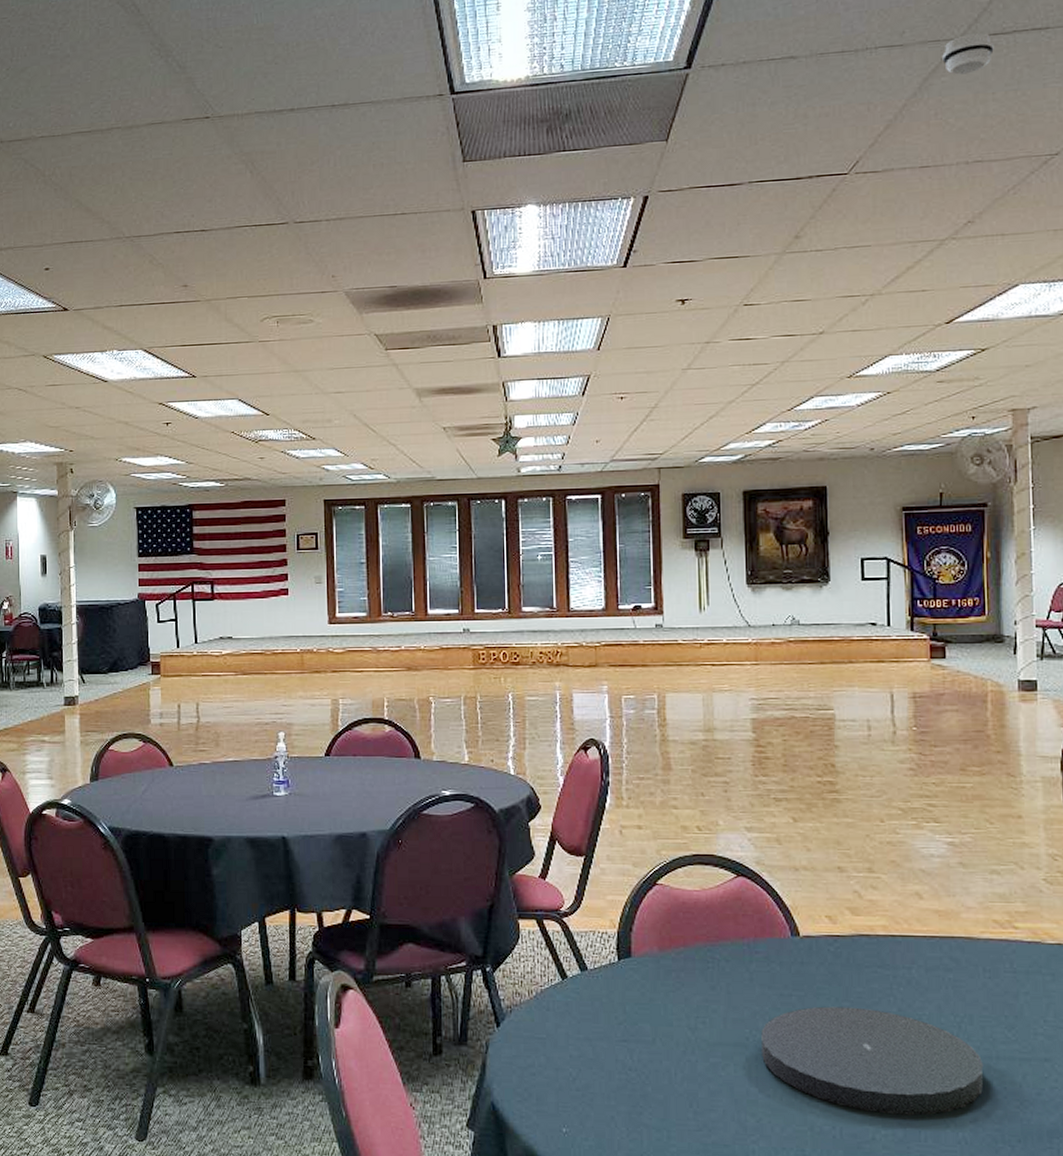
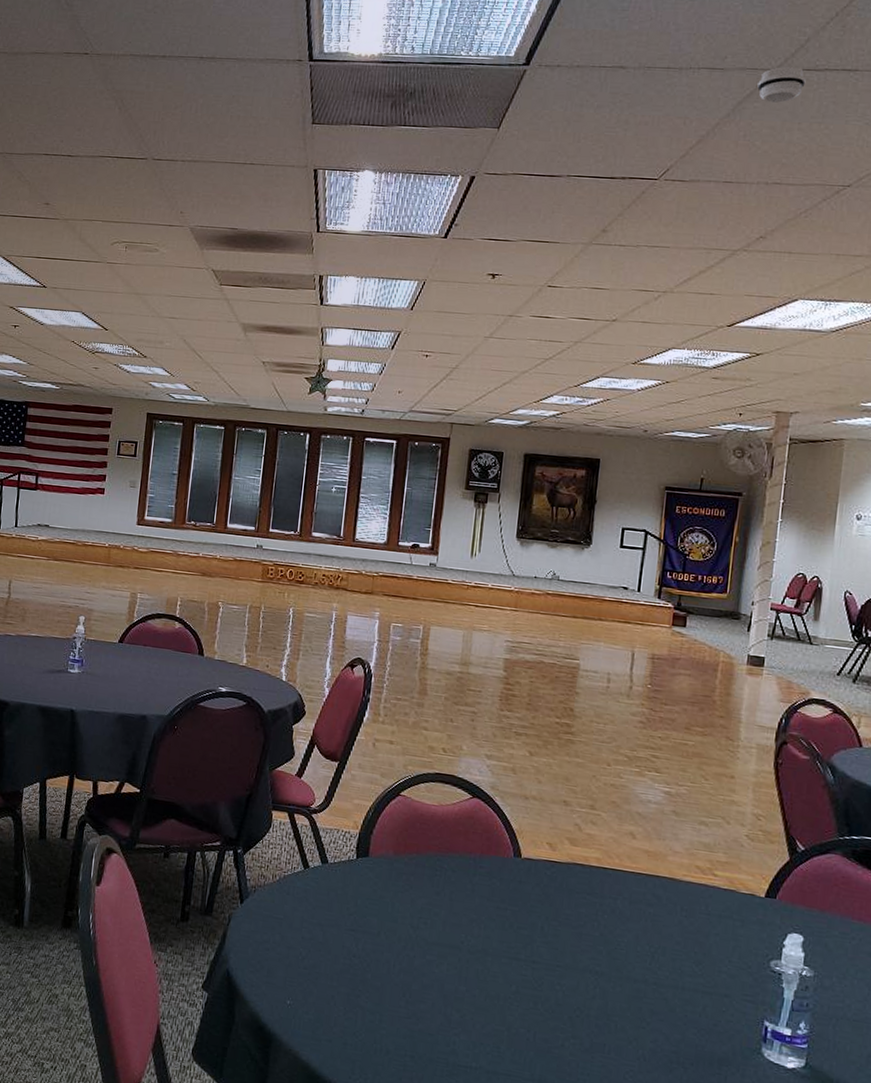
plate: present [761,1006,984,1116] -> none [473,922,670,1031]

